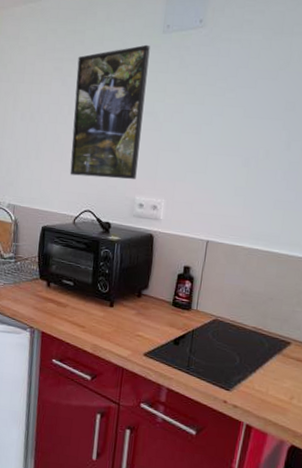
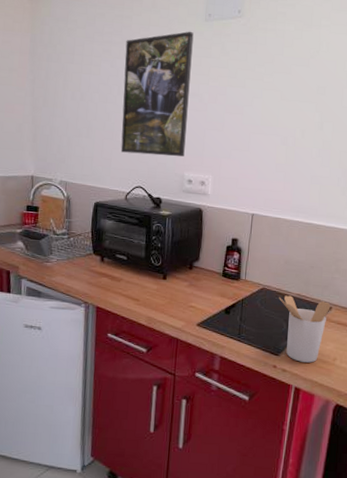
utensil holder: none [232,328,290,400] -> present [279,295,331,363]

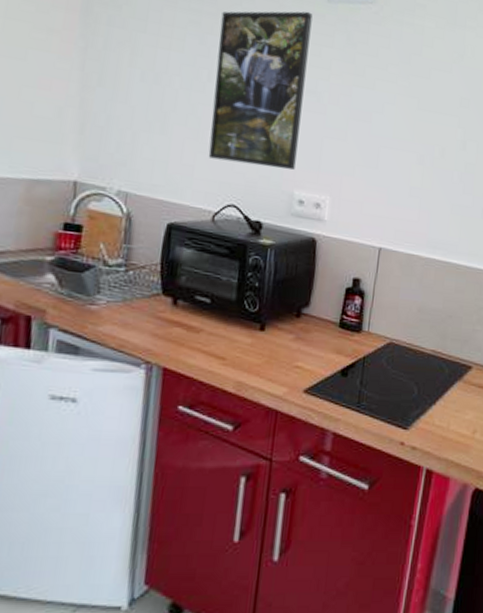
utensil holder: present [279,295,331,363] -> none [409,351,471,437]

